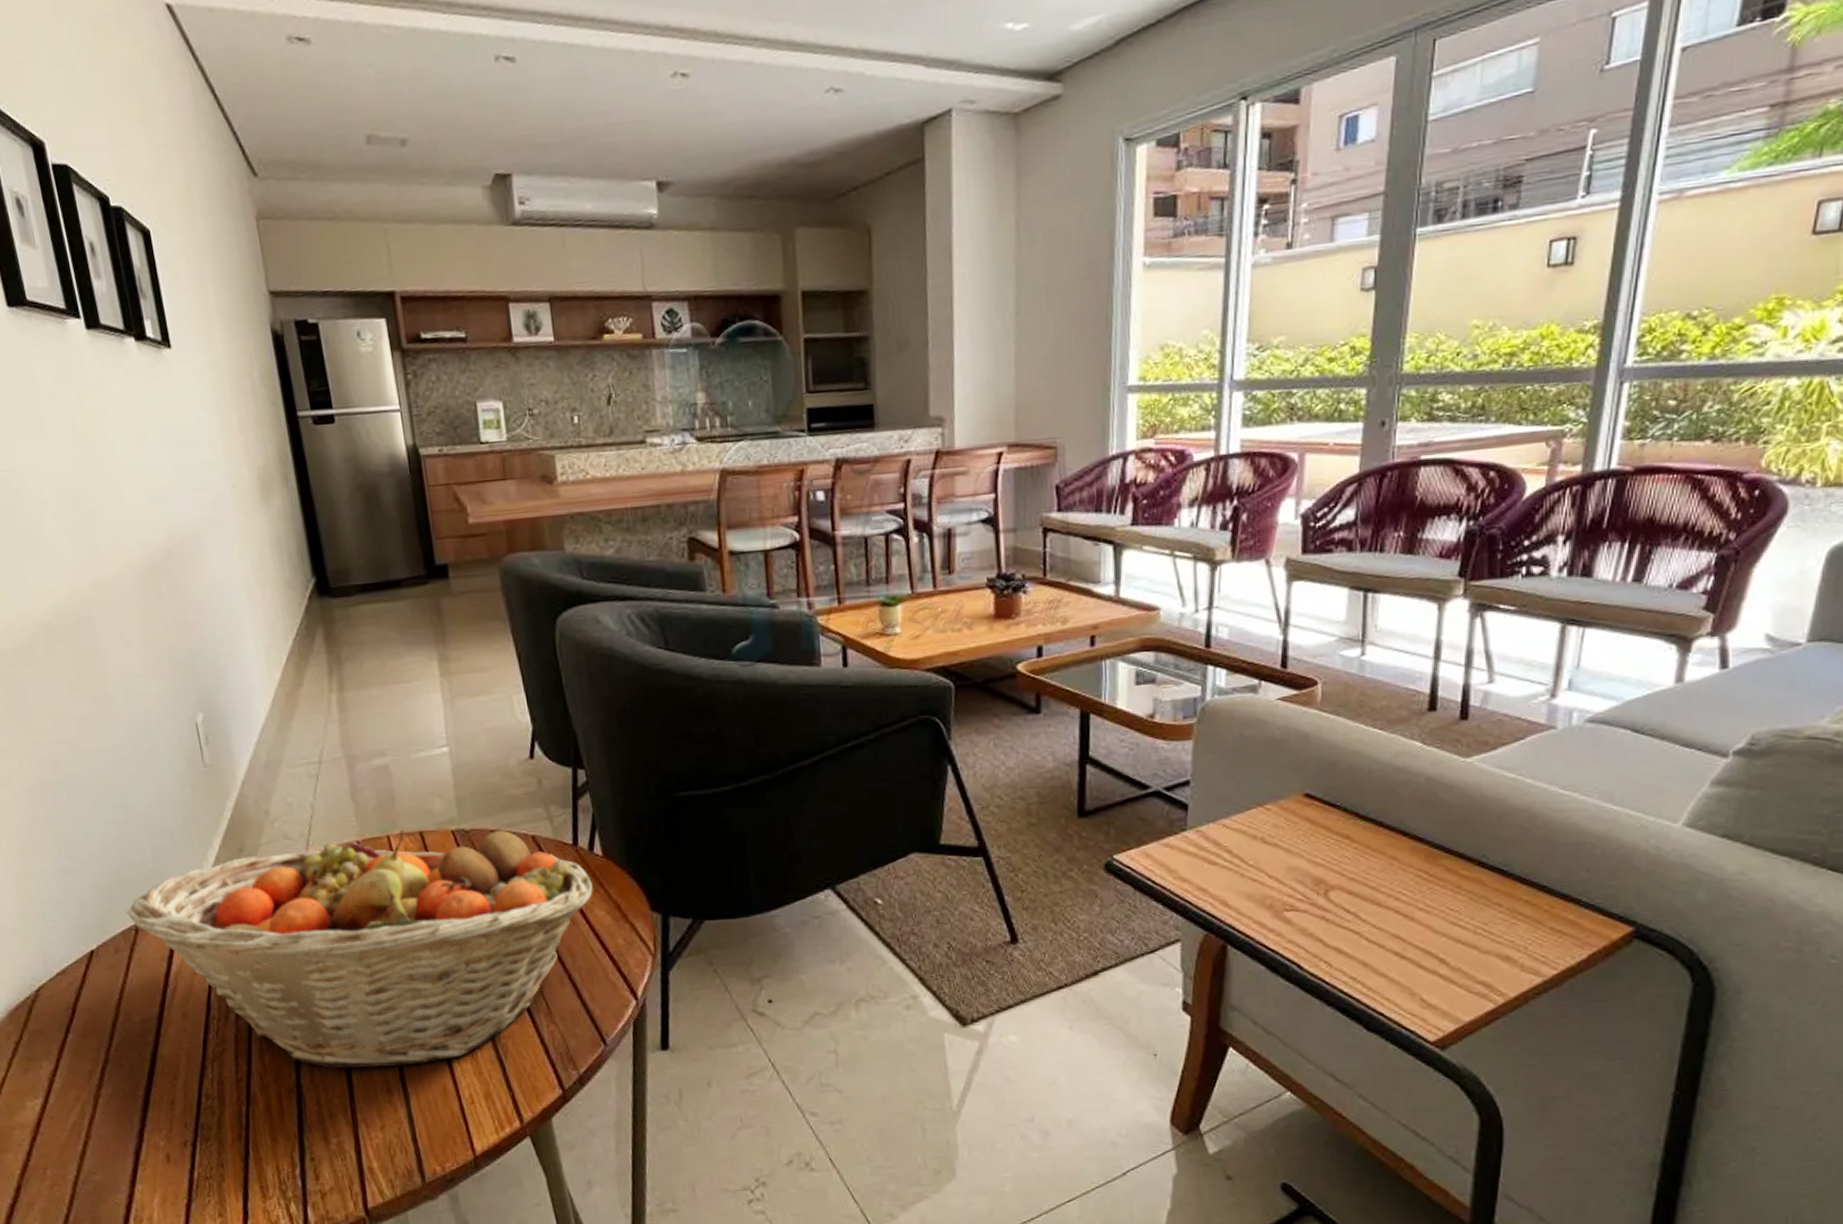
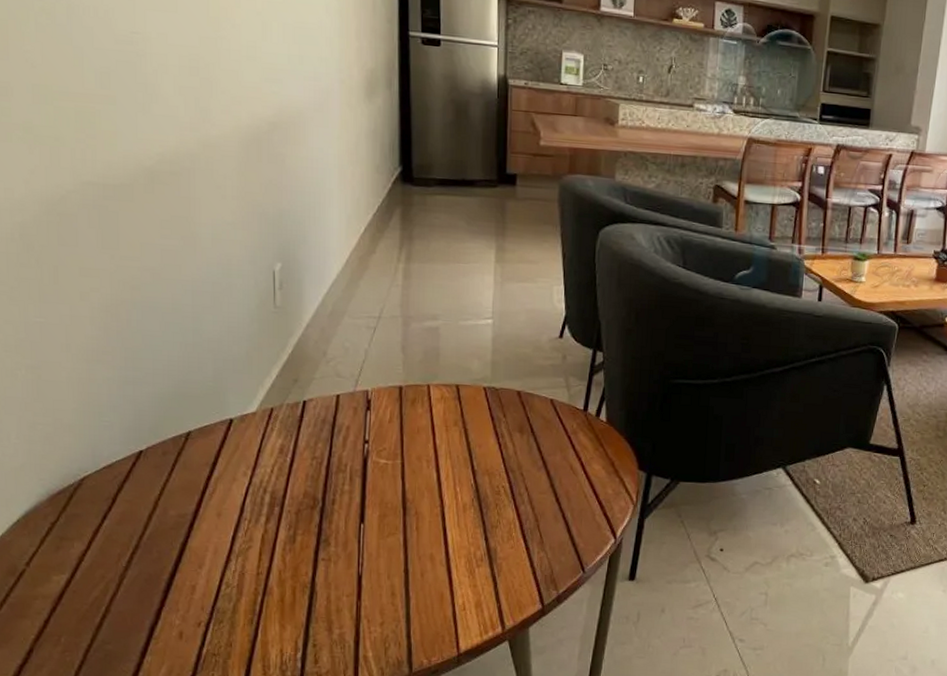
fruit basket: present [126,829,593,1069] -> none [180,381,594,575]

